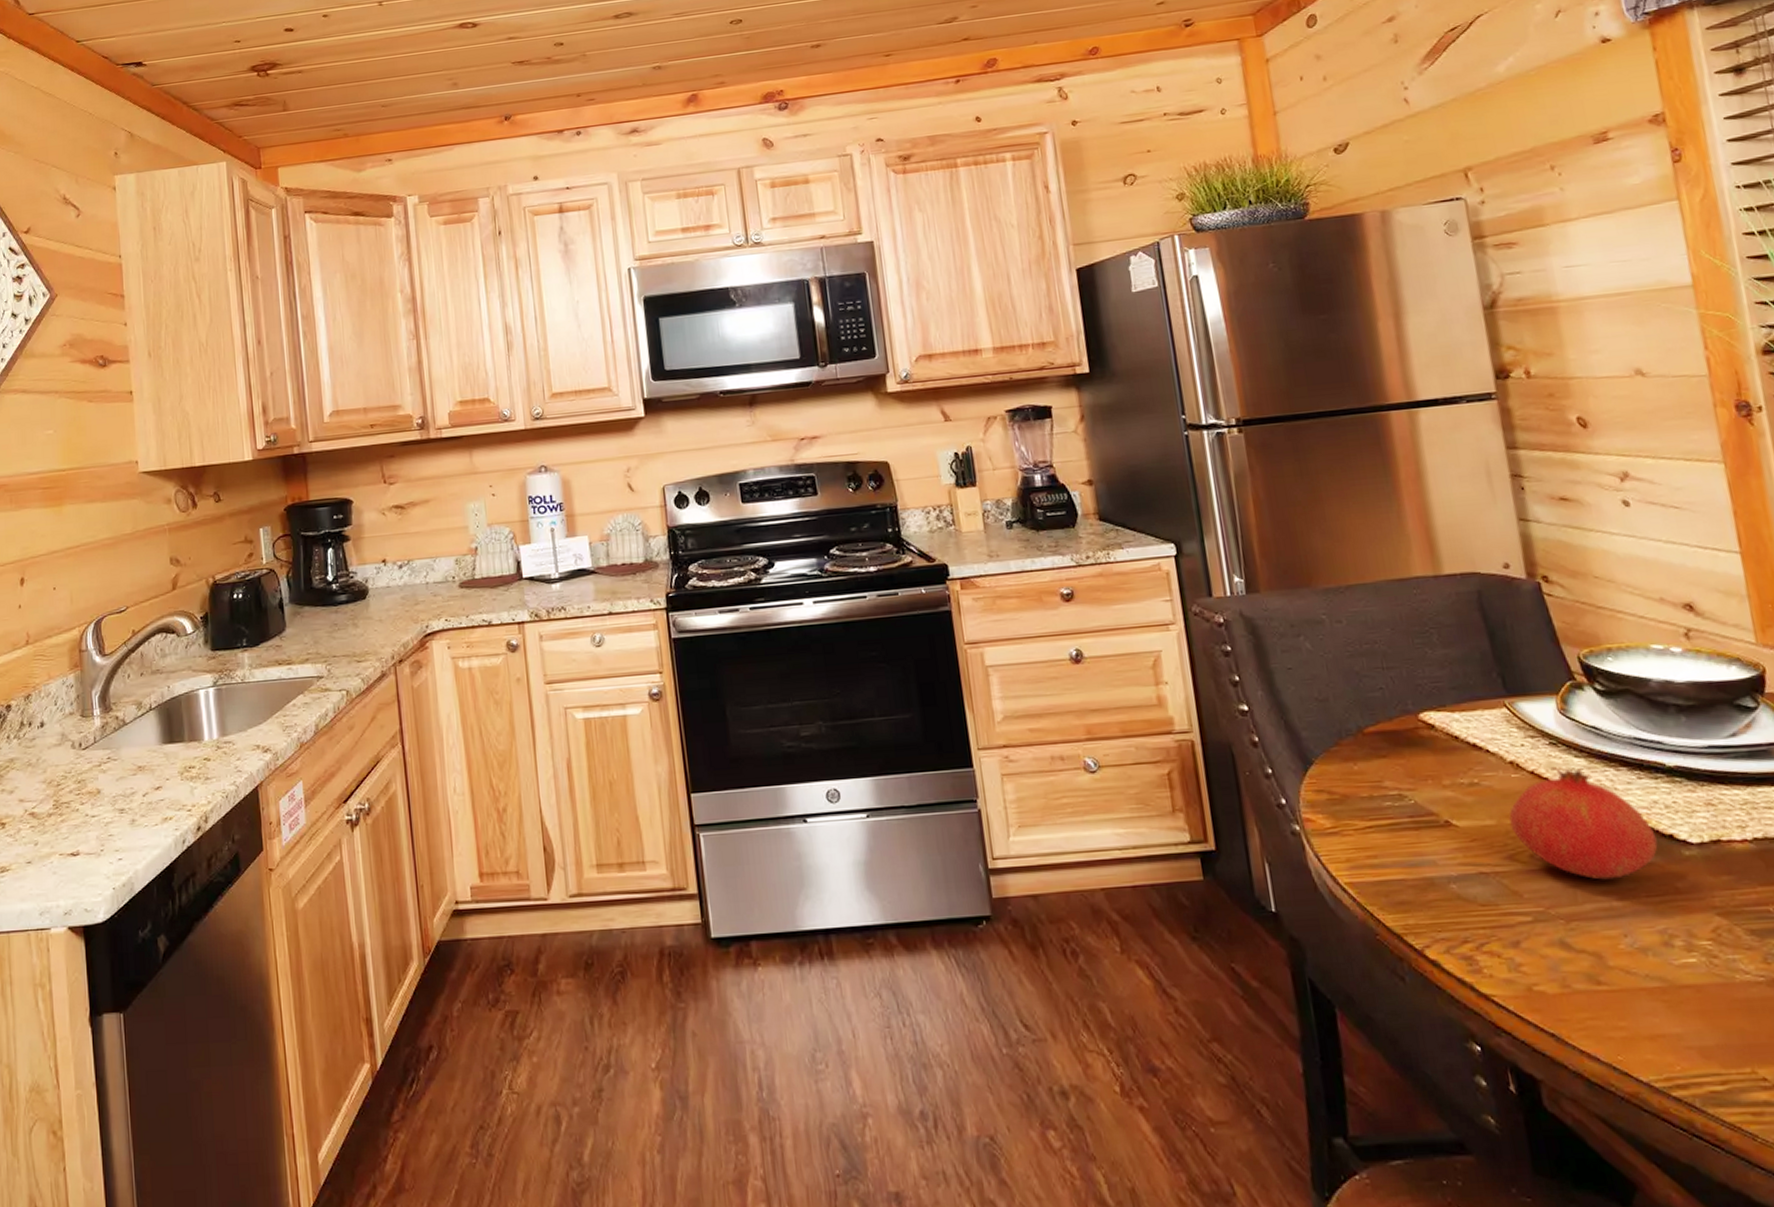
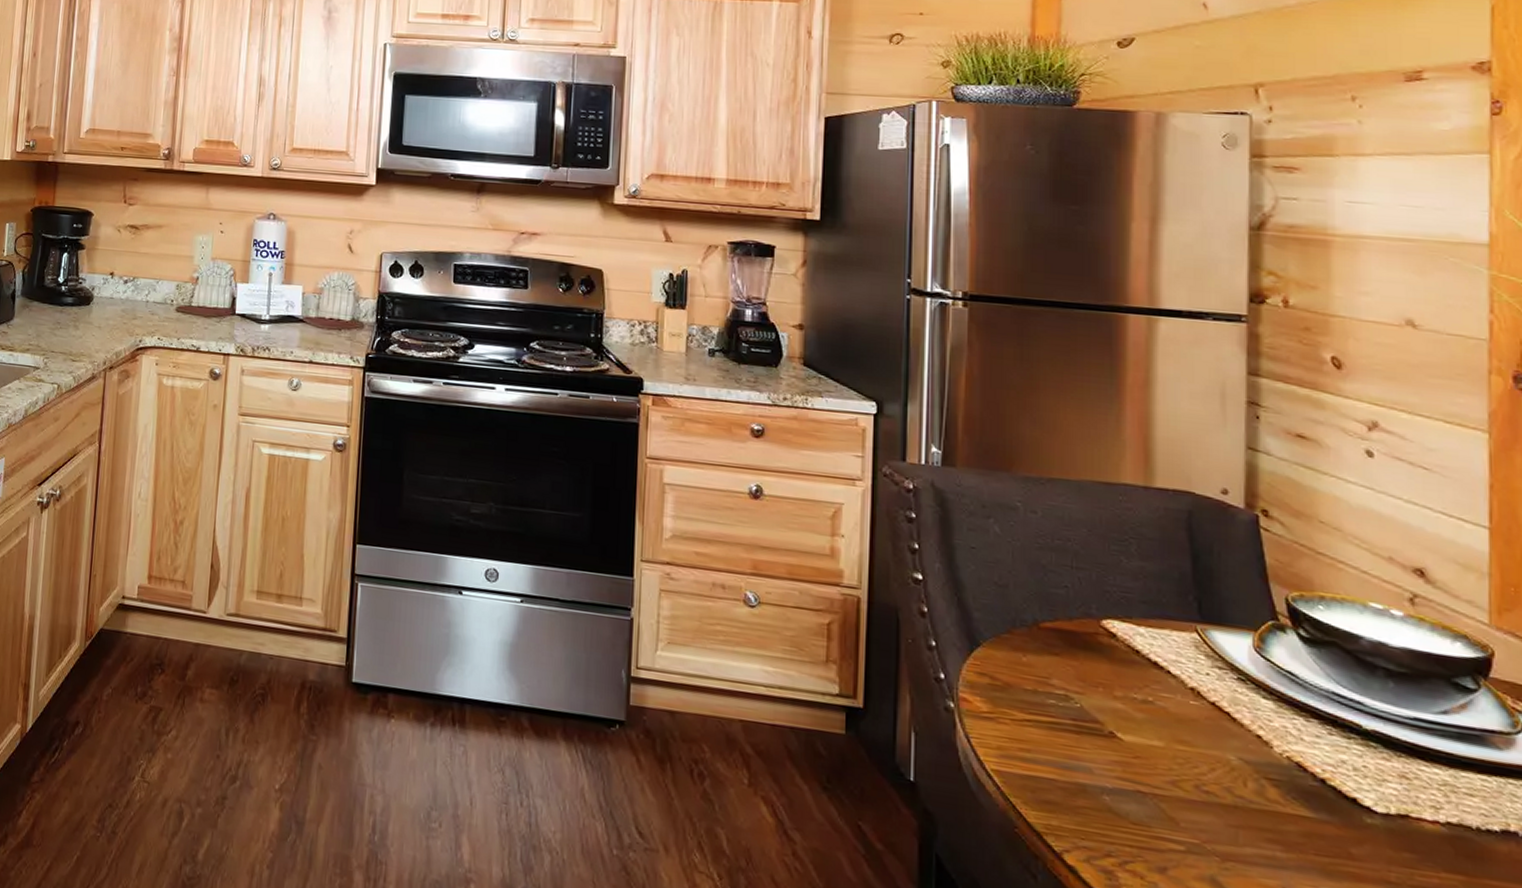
fruit: present [1509,767,1658,880] -> none [1179,703,1338,830]

